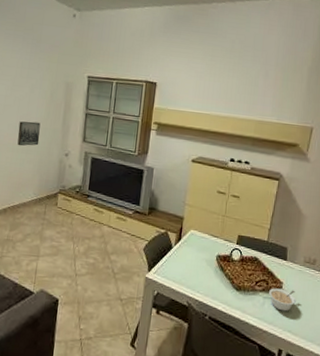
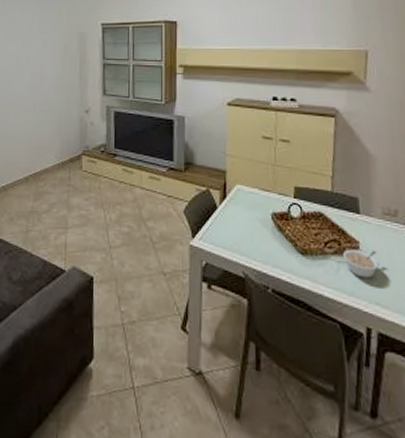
wall art: present [17,121,41,146] -> none [33,79,57,107]

